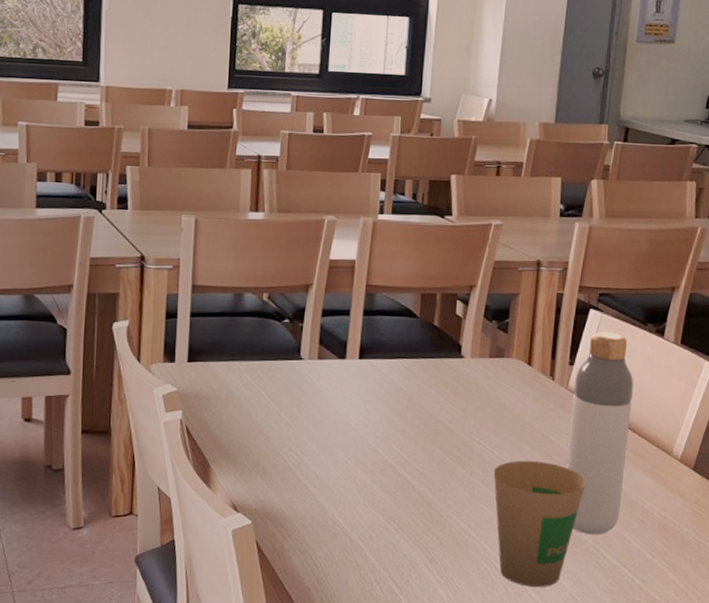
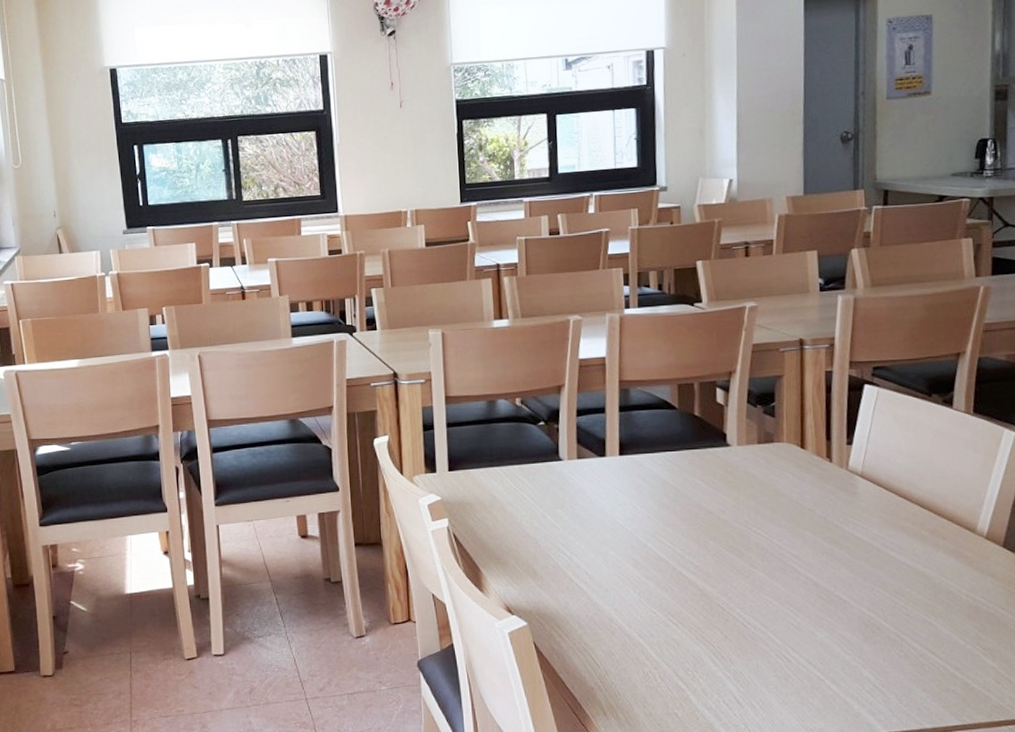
paper cup: present [493,460,586,587] -> none [774,547,879,678]
bottle: present [566,331,634,535] -> none [855,406,924,622]

